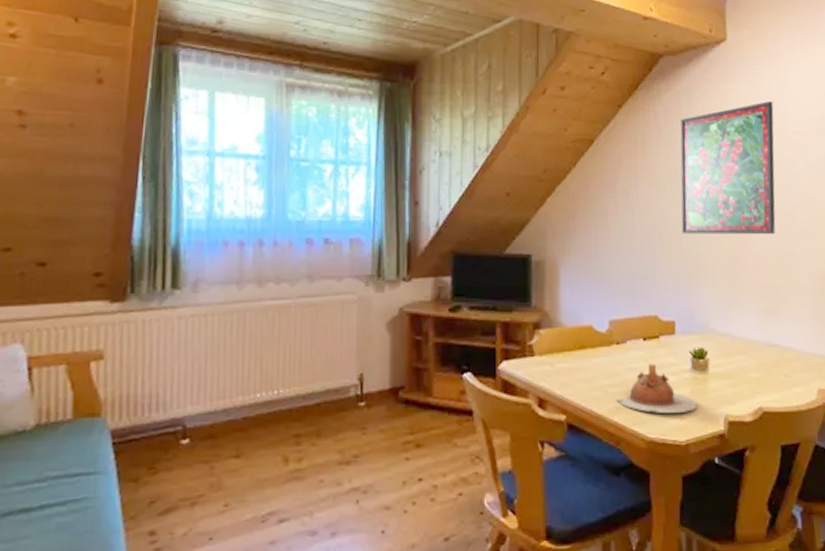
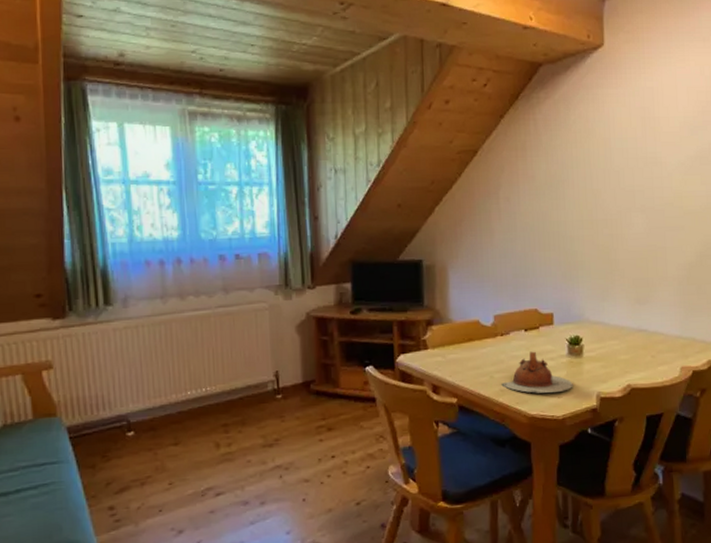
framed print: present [680,101,776,235] -> none [558,104,648,234]

